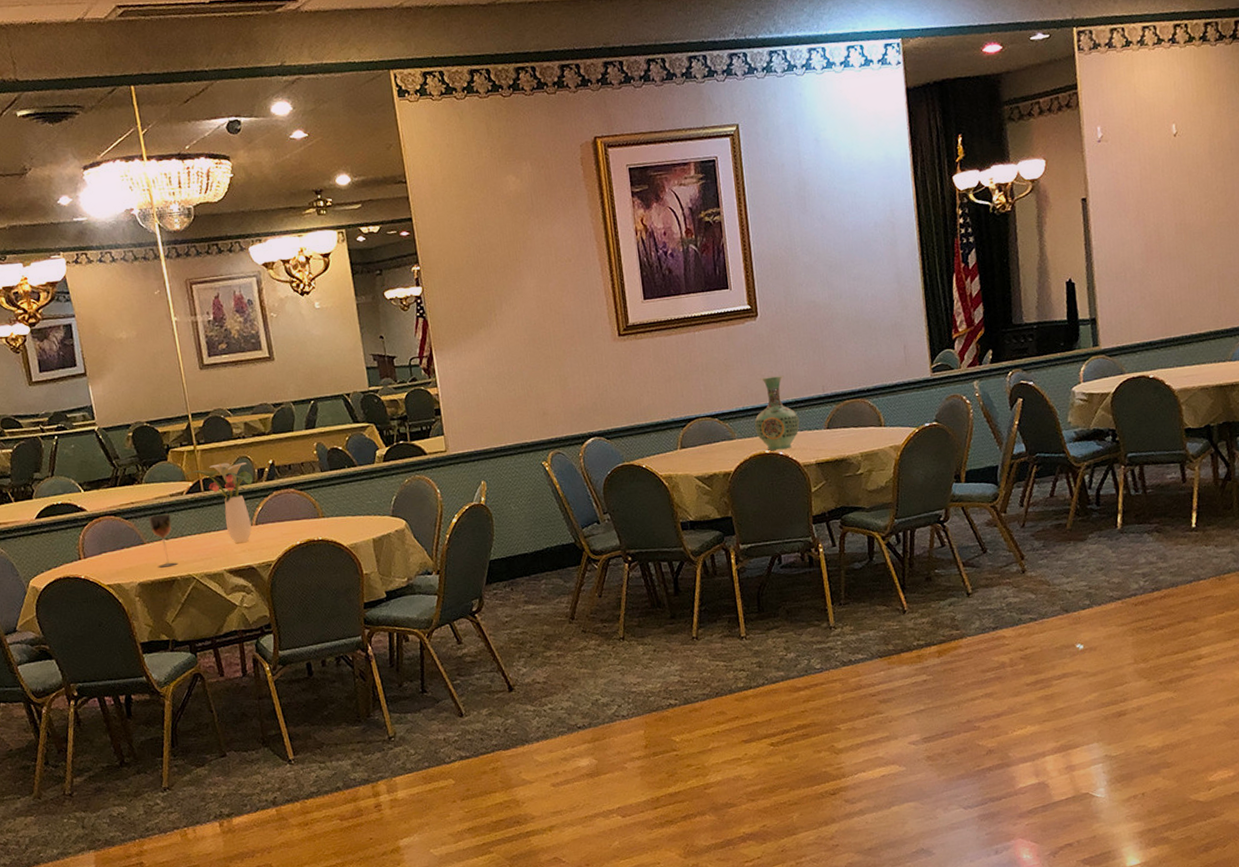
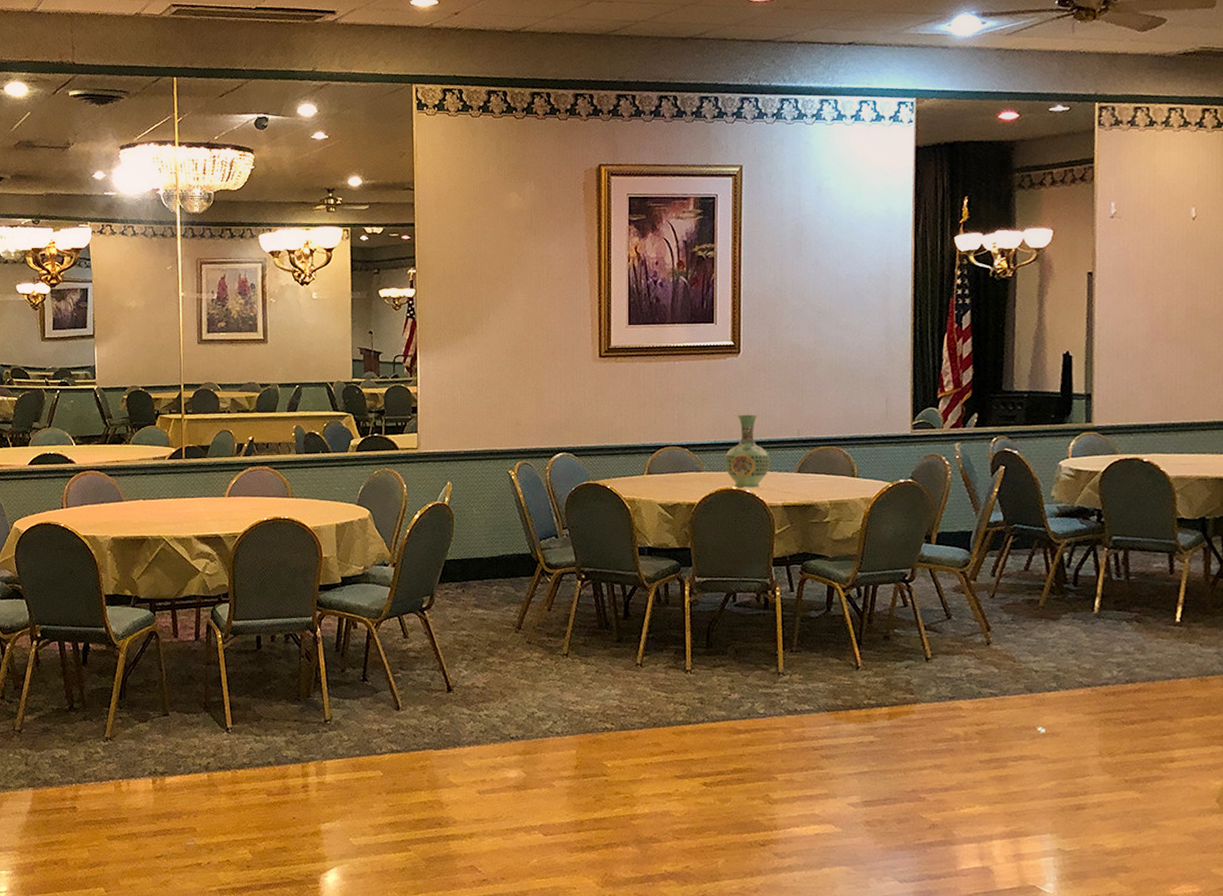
wineglass: present [148,513,177,568] -> none [130,475,151,526]
flower arrangement: present [184,462,253,545] -> none [169,434,232,513]

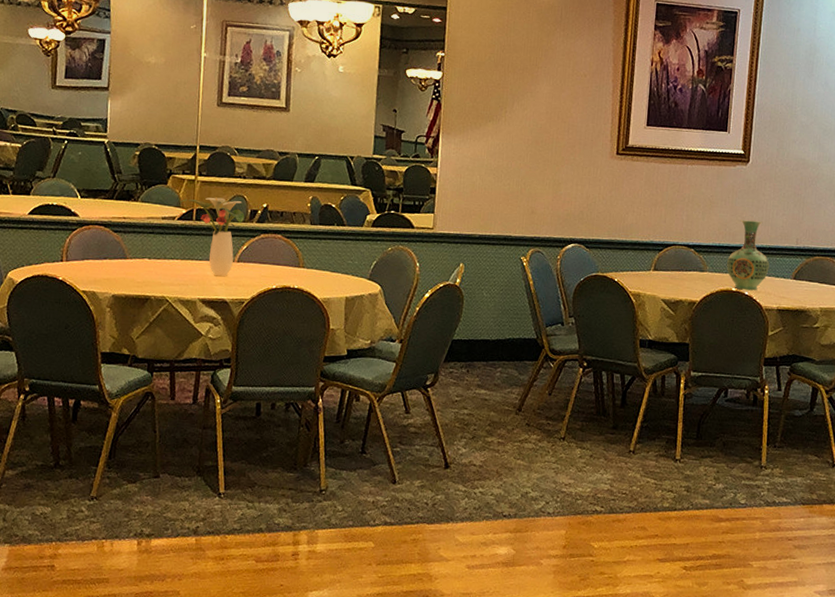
flower arrangement: none [169,434,232,513] -> present [180,197,245,278]

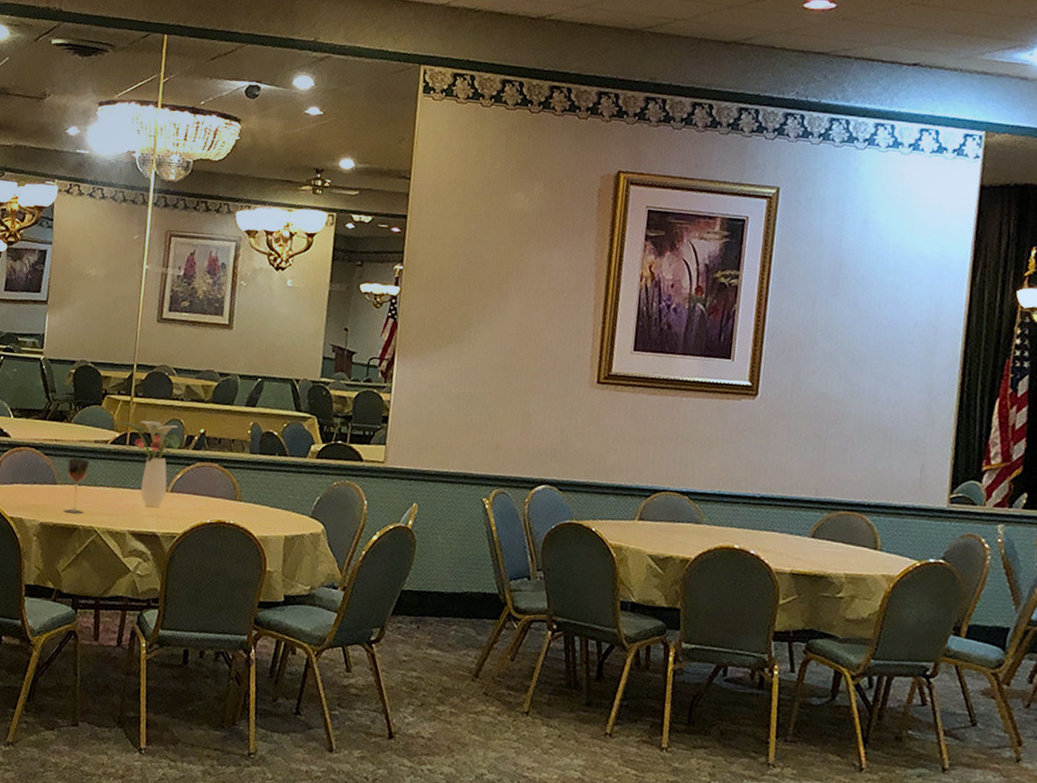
wineglass: none [135,233,158,285] -> present [63,457,90,514]
vase: present [727,220,770,290] -> none [728,464,782,549]

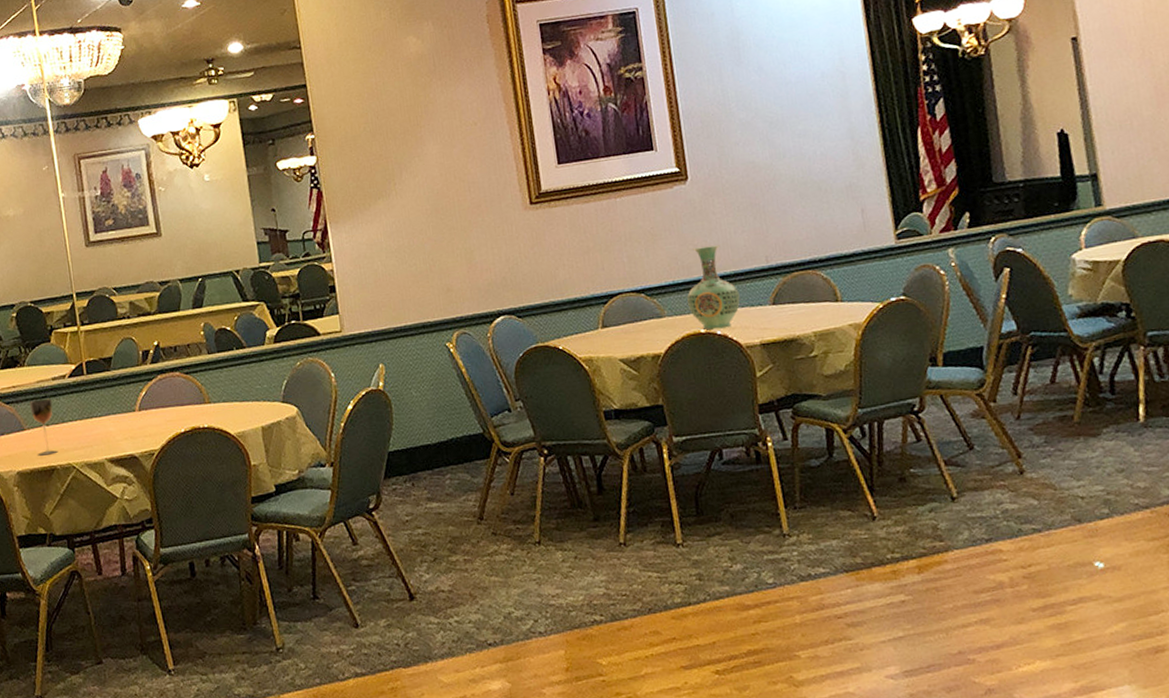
flower arrangement: present [114,420,181,509] -> none [67,344,137,432]
vase: none [728,464,782,549] -> present [687,245,740,329]

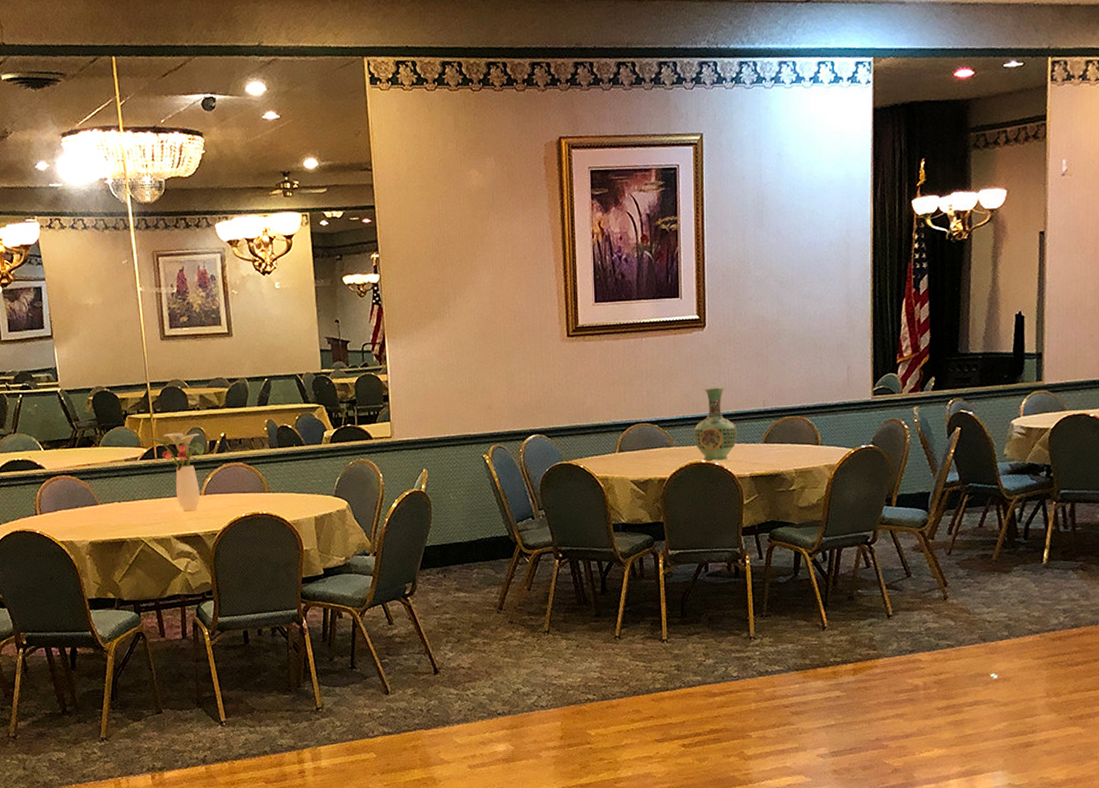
wineglass: present [30,398,58,456] -> none [103,477,128,529]
flower arrangement: none [67,344,137,432] -> present [140,432,205,513]

